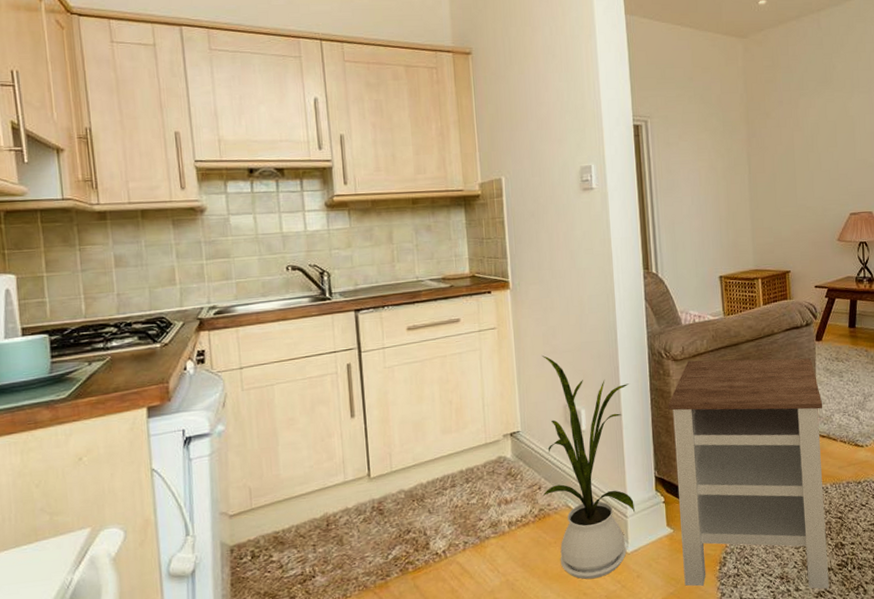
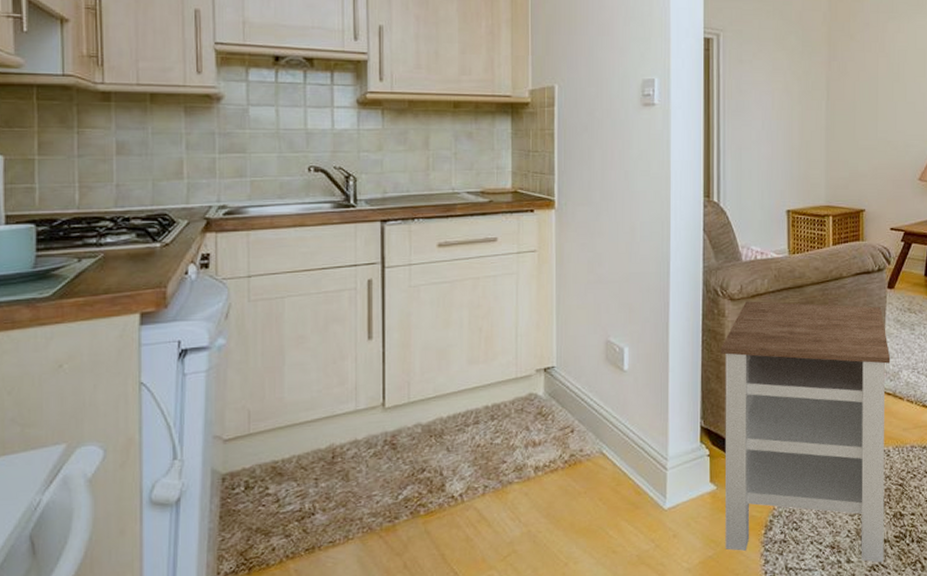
house plant: present [541,355,636,580] -> none [575,285,680,536]

